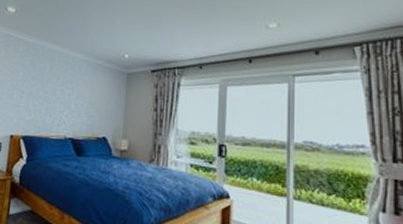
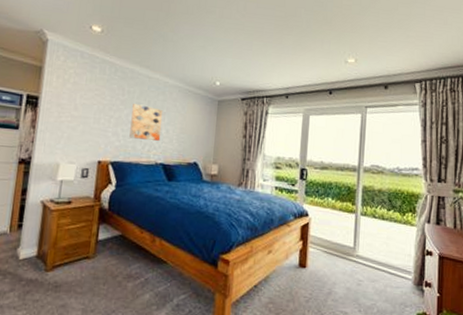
wall art: none [40,79,73,115] -> present [129,104,163,141]

